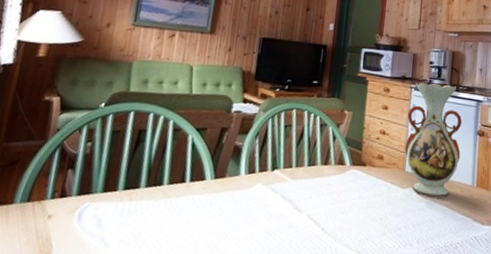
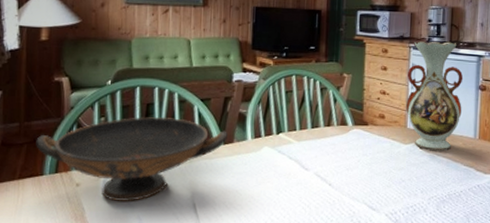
decorative bowl: none [11,143,220,239] -> present [36,116,227,201]

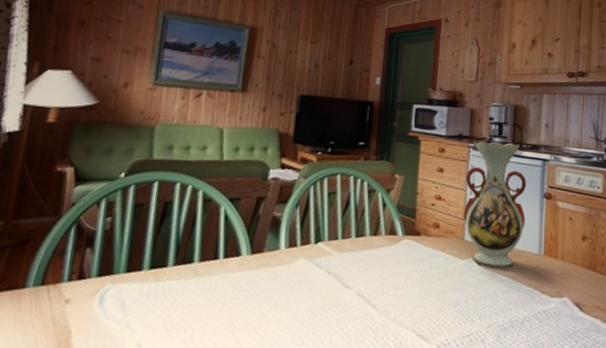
decorative bowl: present [36,116,227,201] -> none [21,217,257,324]

